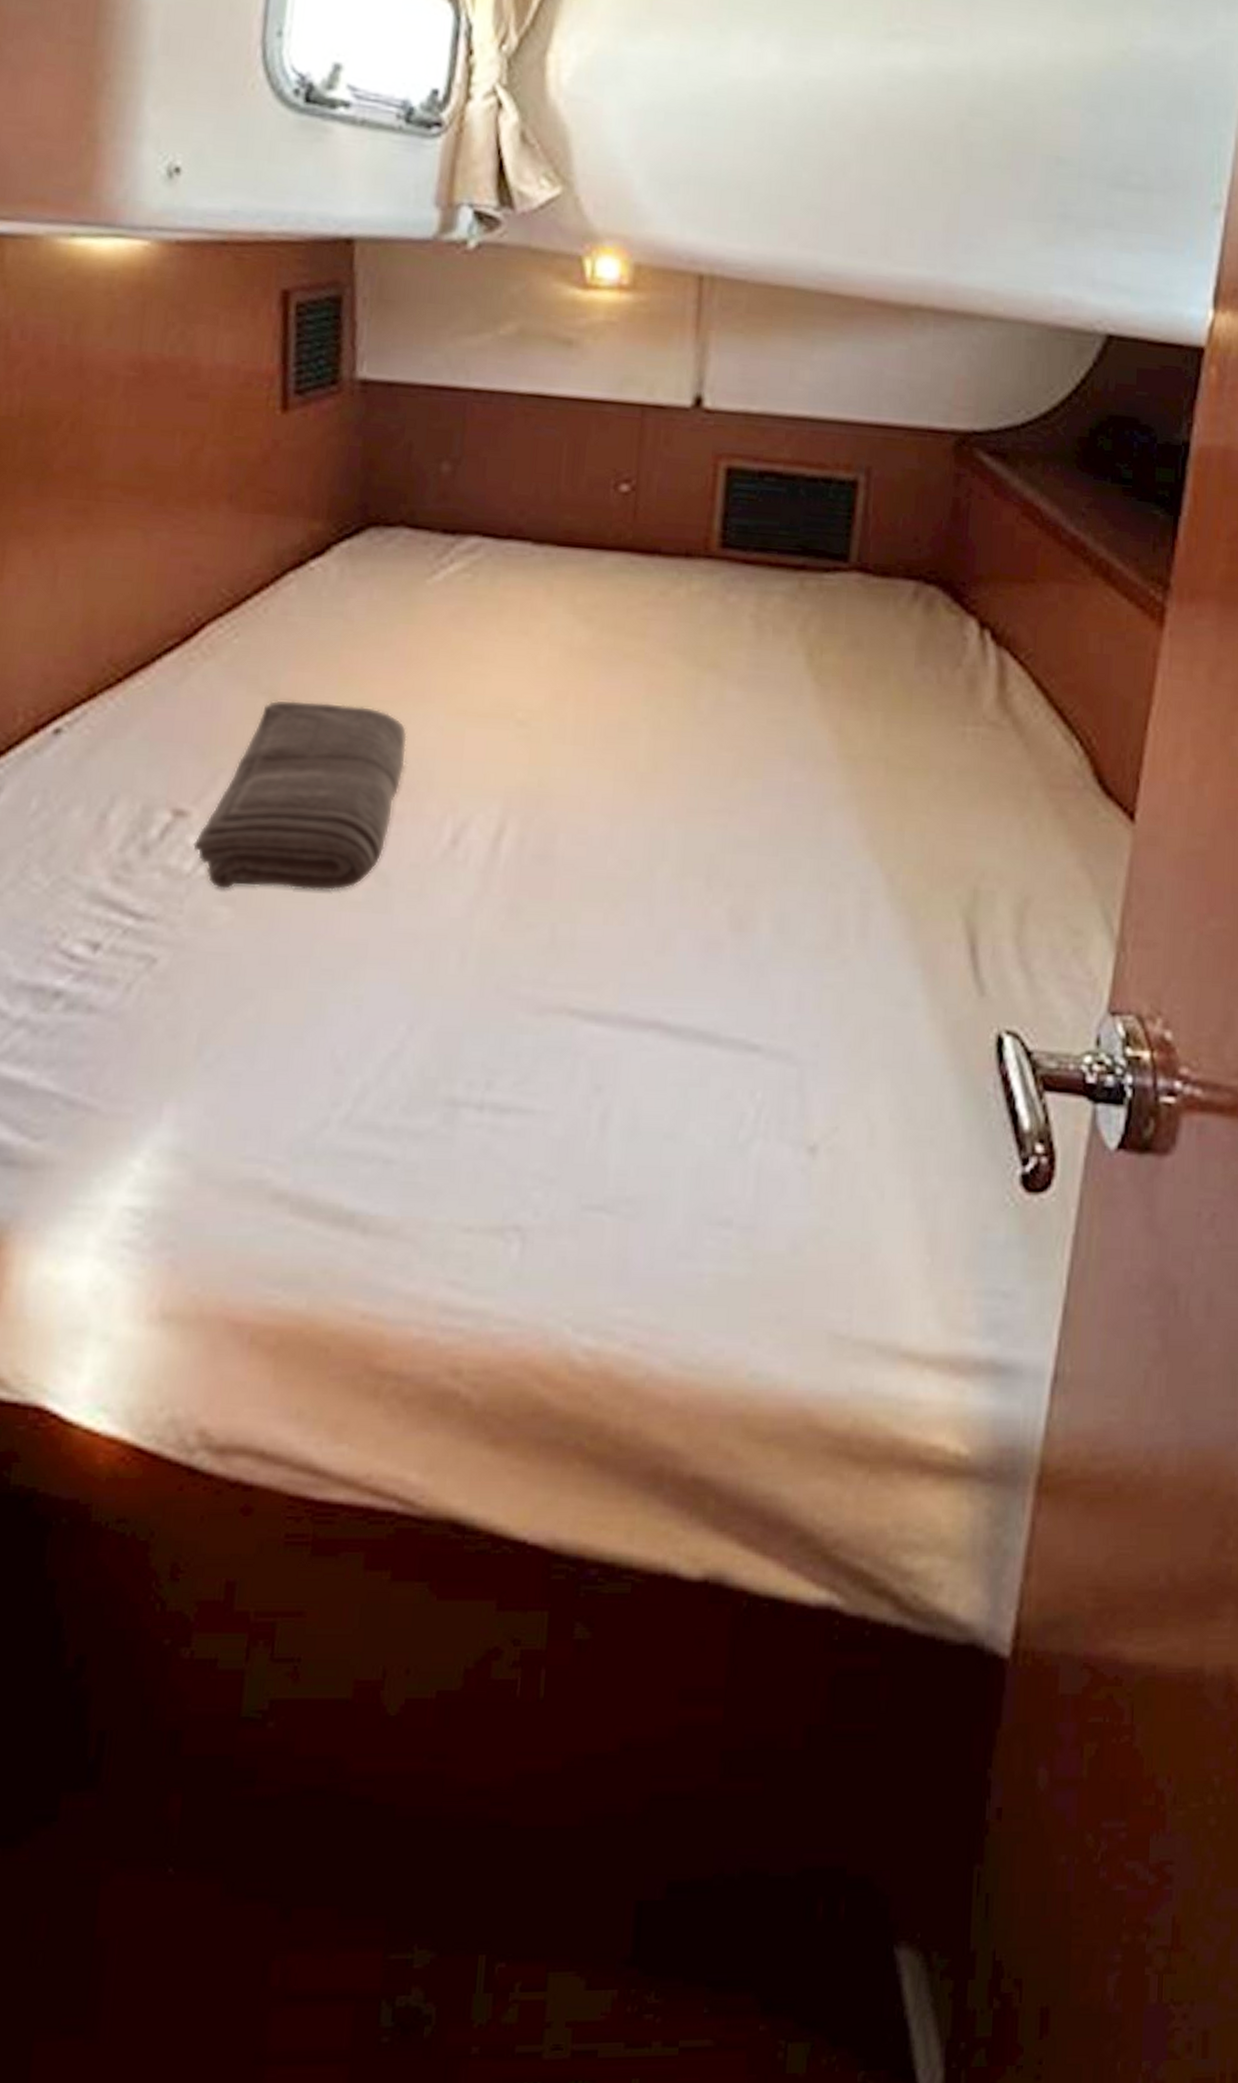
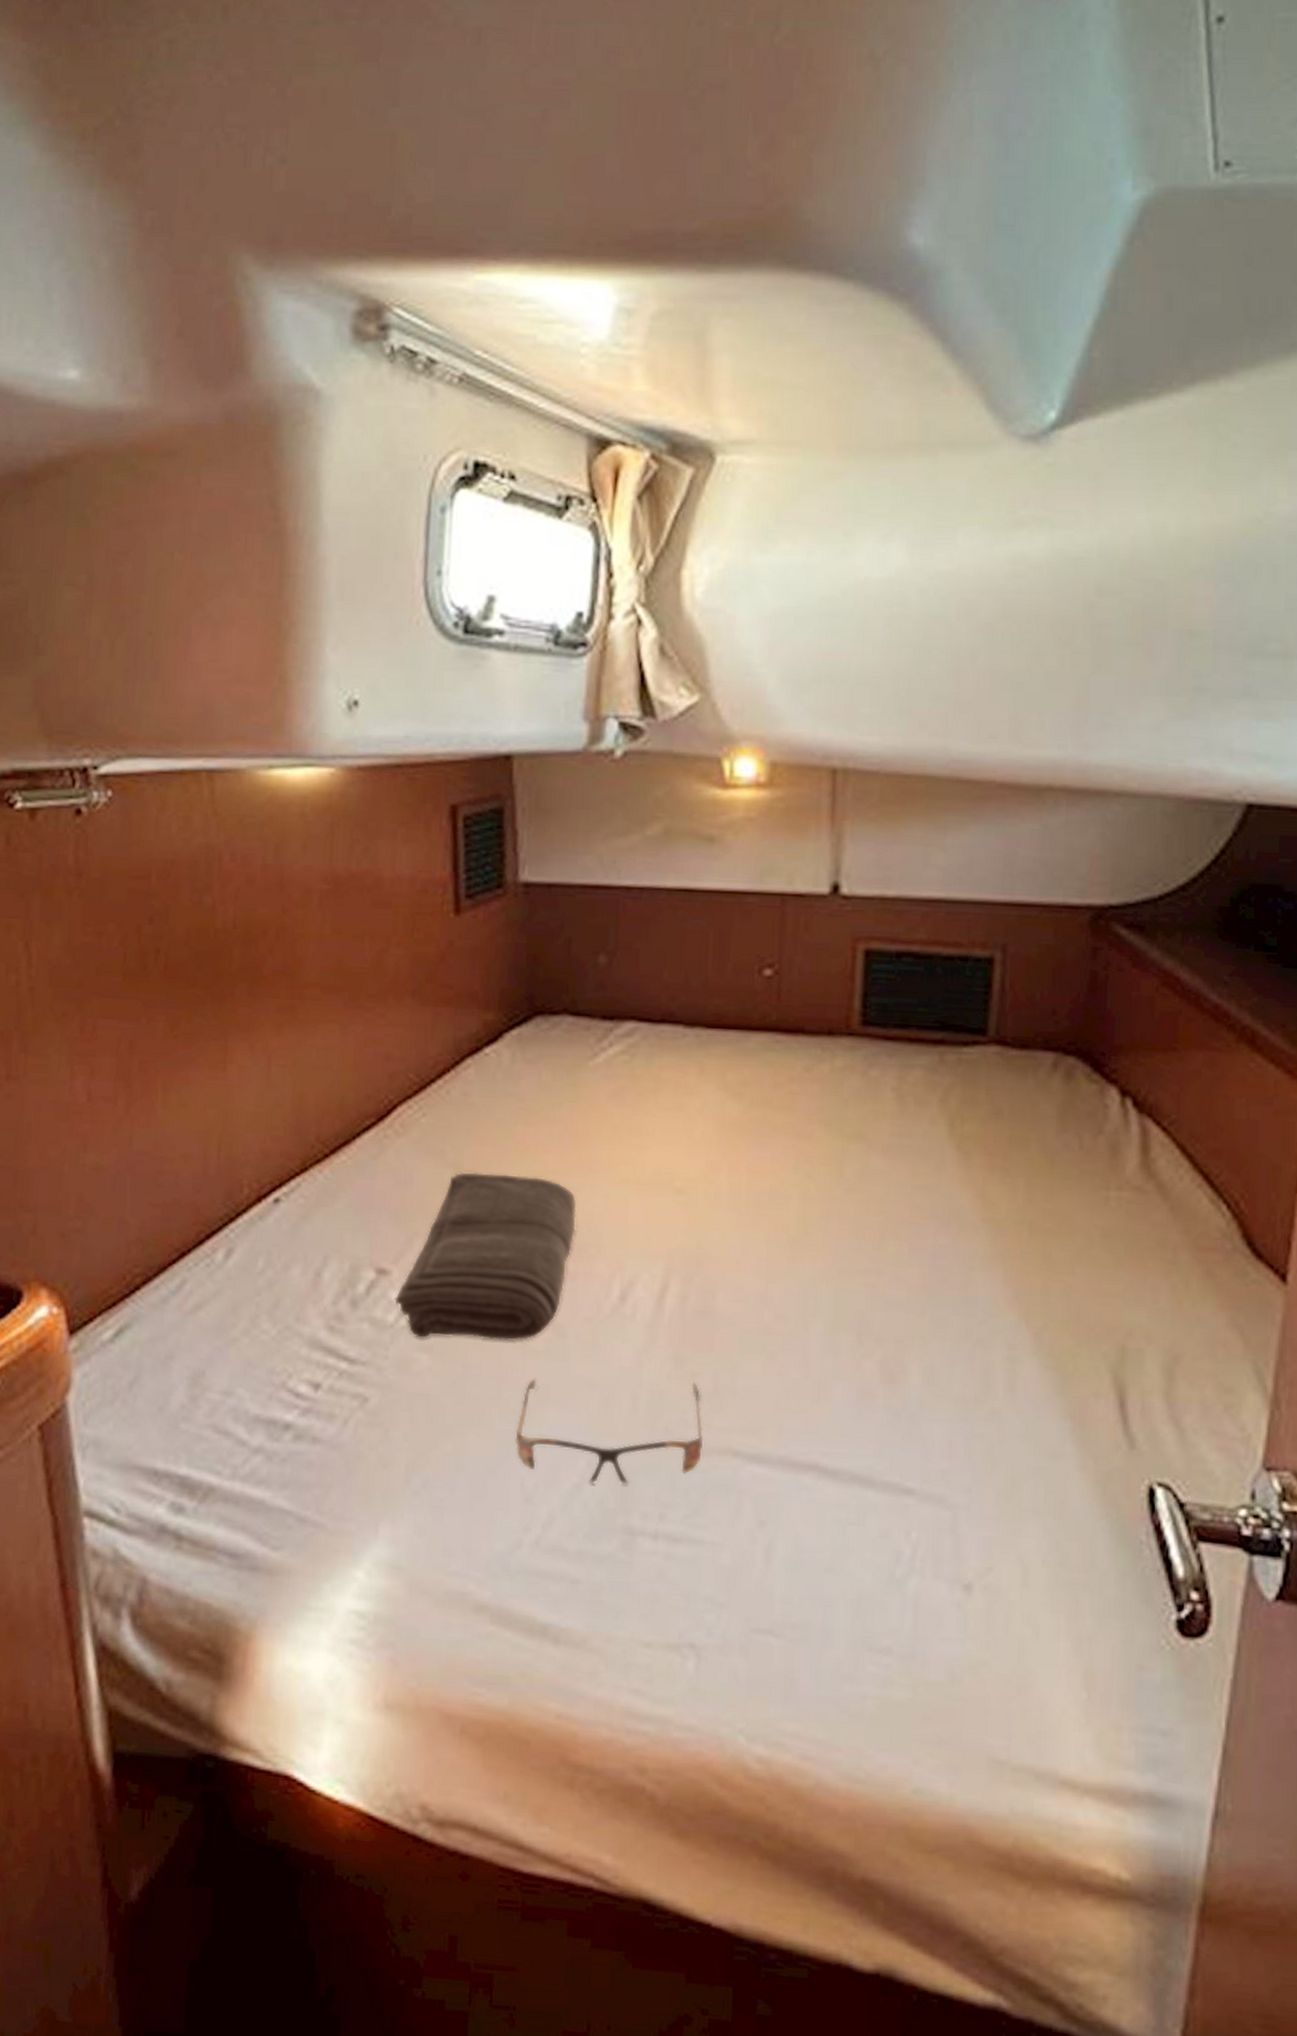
sunglasses: none [326,932,538,1050] -> present [515,1378,704,1485]

